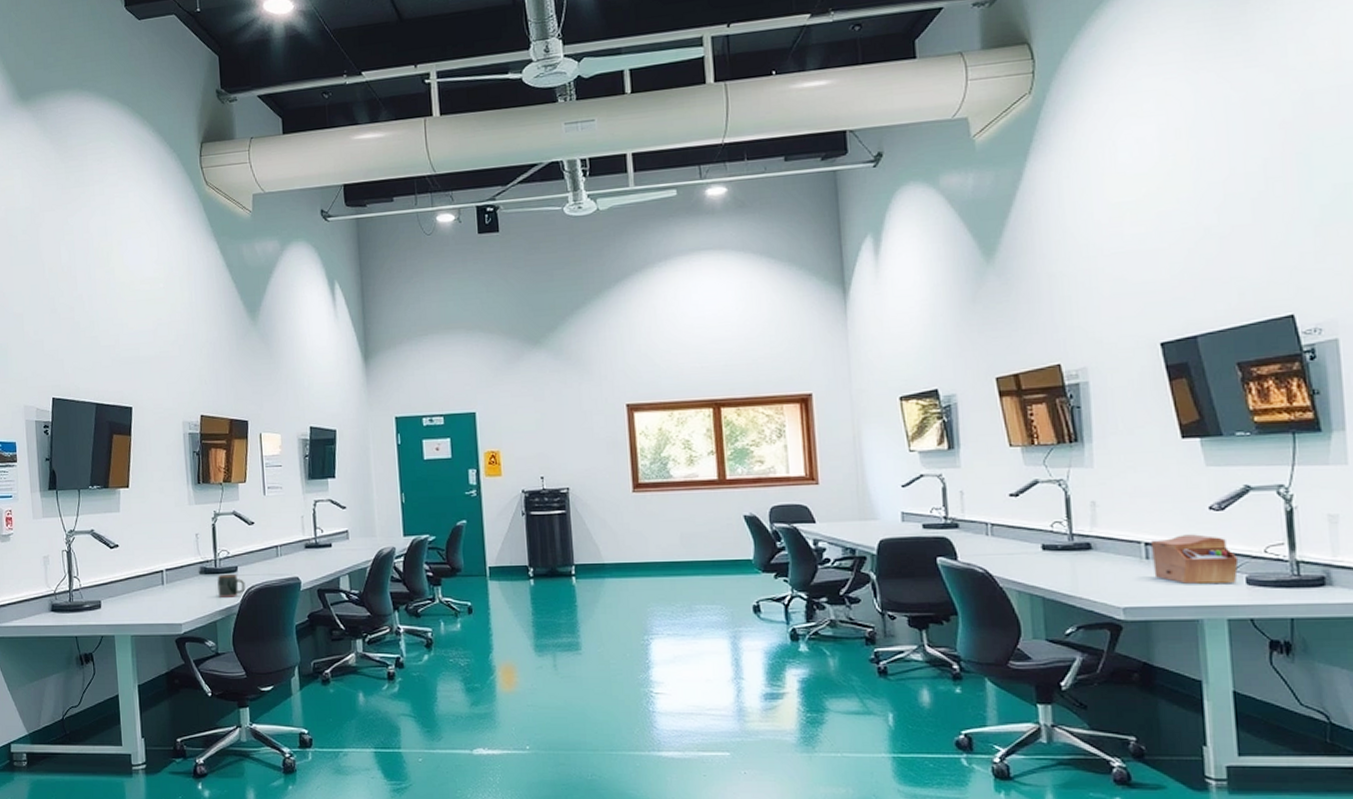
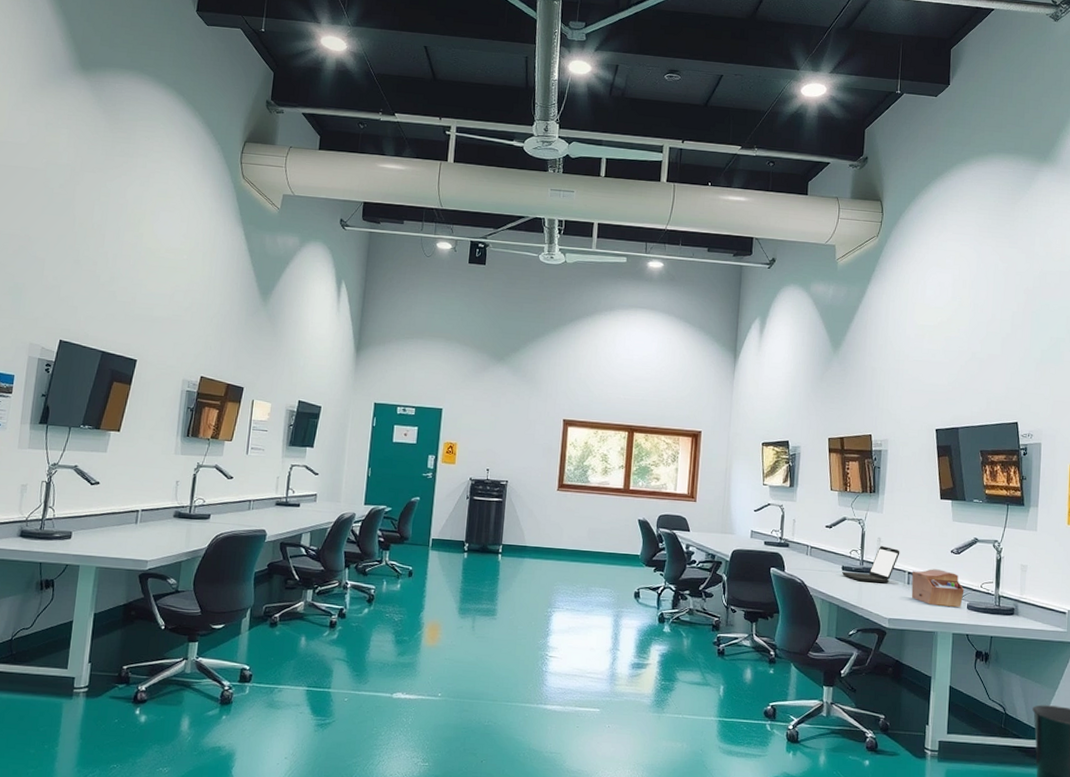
mug: present [217,573,246,598] -> none [187,520,215,542]
laptop: none [1043,512,1129,563] -> present [842,546,900,584]

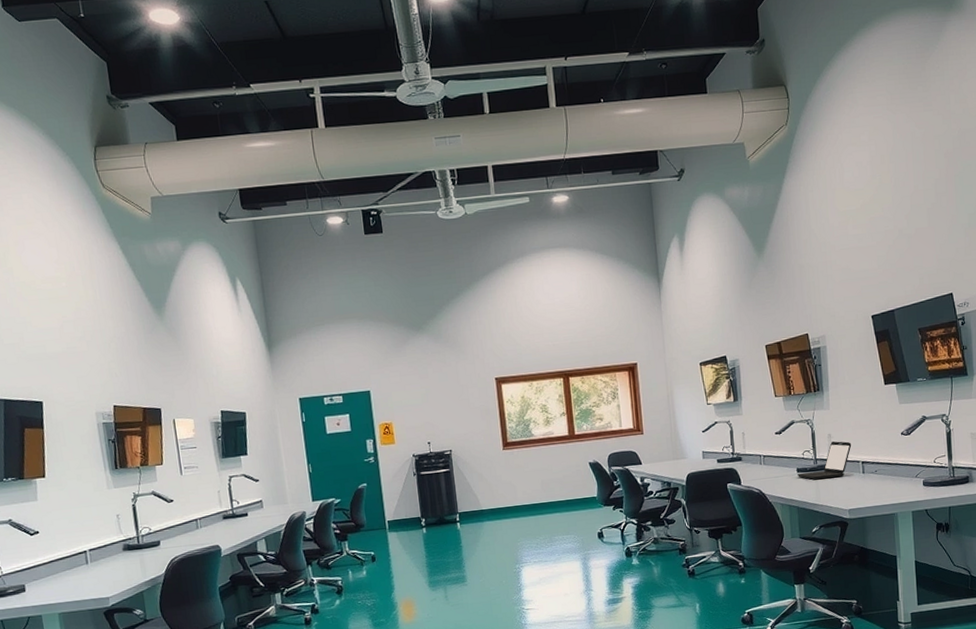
sewing box: present [911,569,965,607] -> none [866,453,919,489]

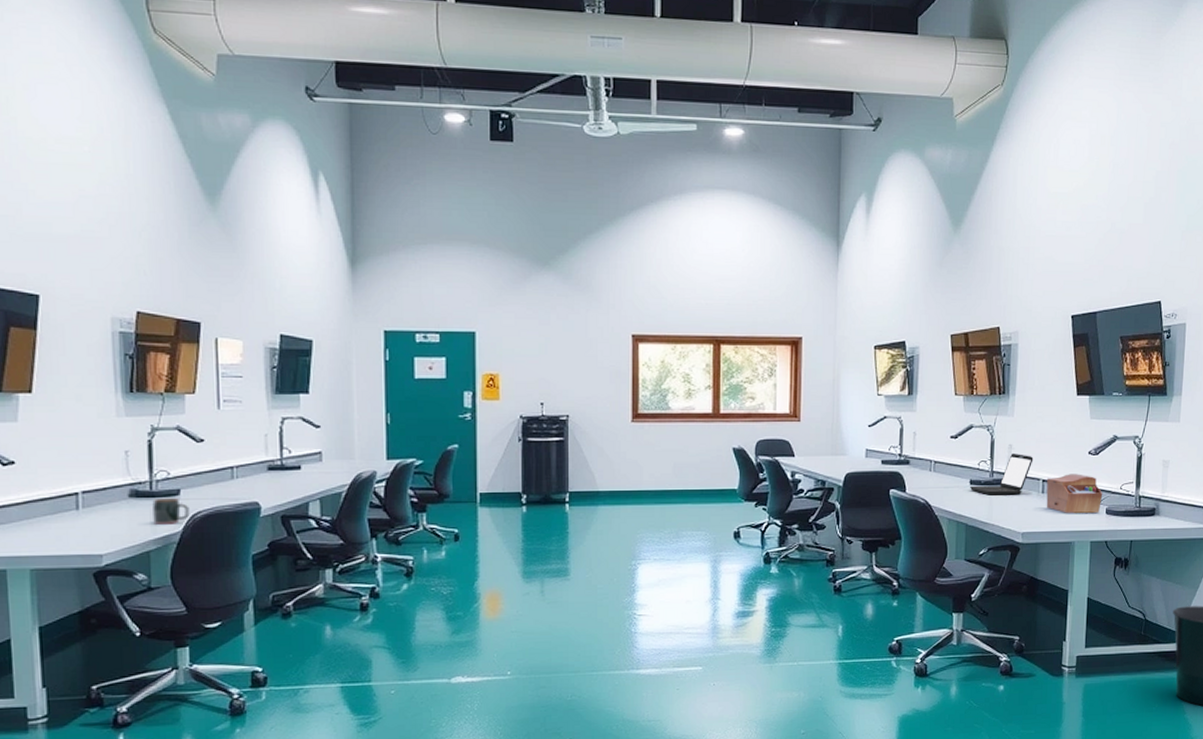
mug: none [140,547,169,570] -> present [152,497,190,524]
sewing box: none [866,453,919,489] -> present [1046,474,1103,513]

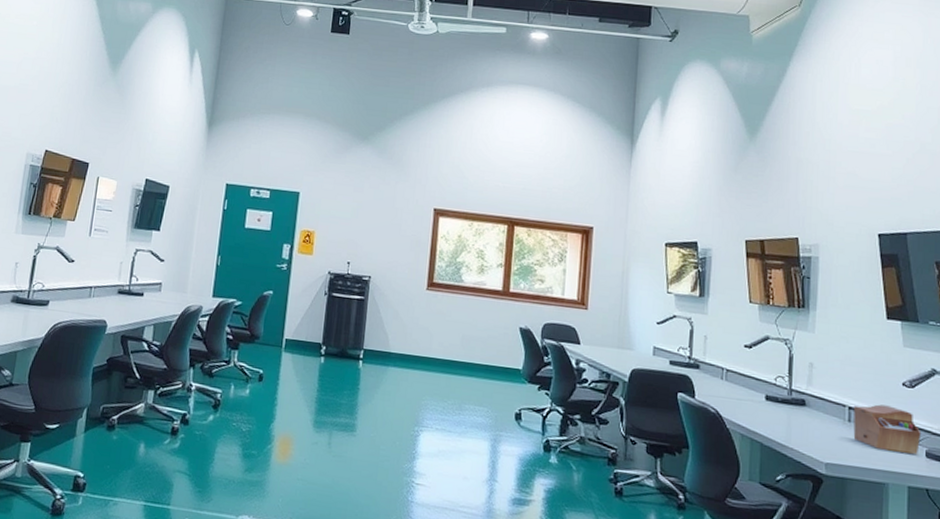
mug: present [152,497,190,524] -> none [24,306,54,331]
laptop: present [970,454,1034,495] -> none [766,373,838,420]

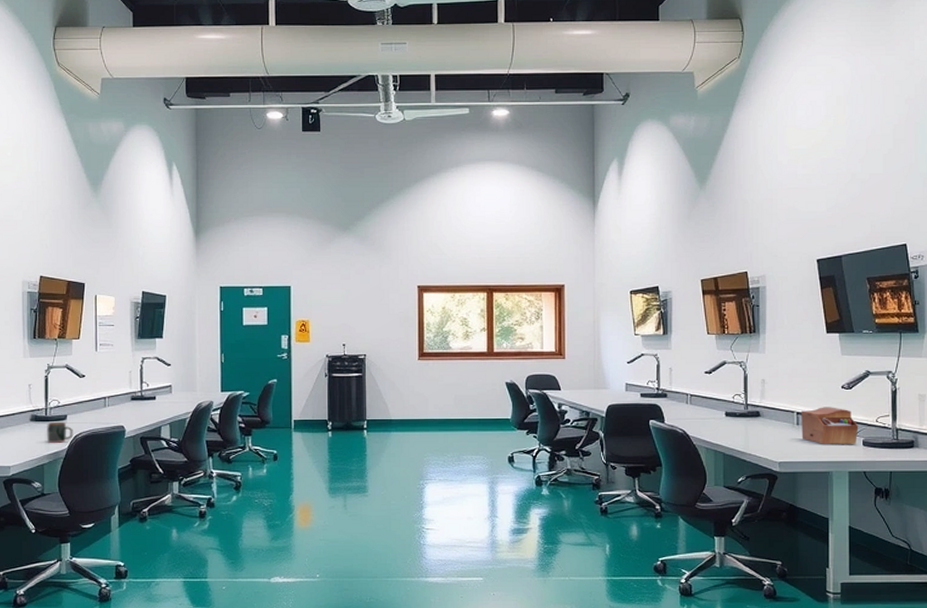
mug: none [24,306,54,331] -> present [47,421,73,443]

